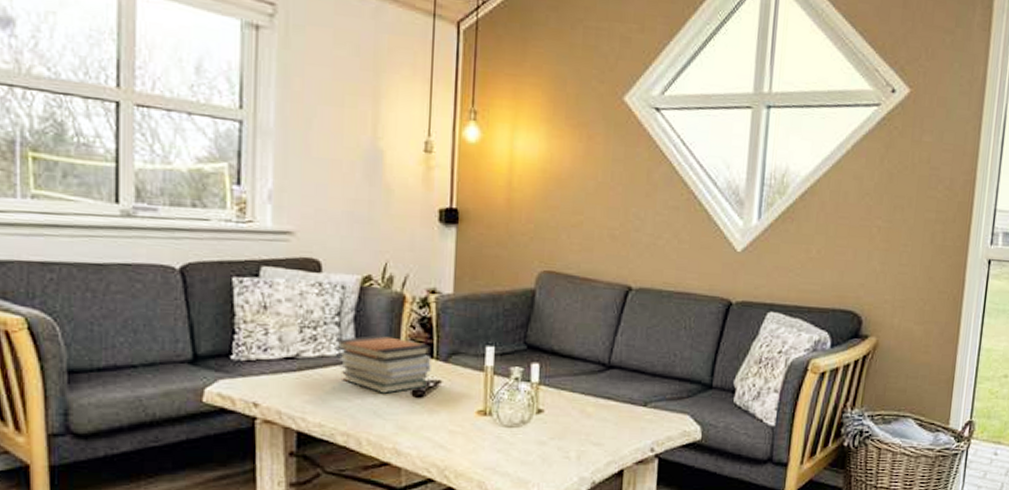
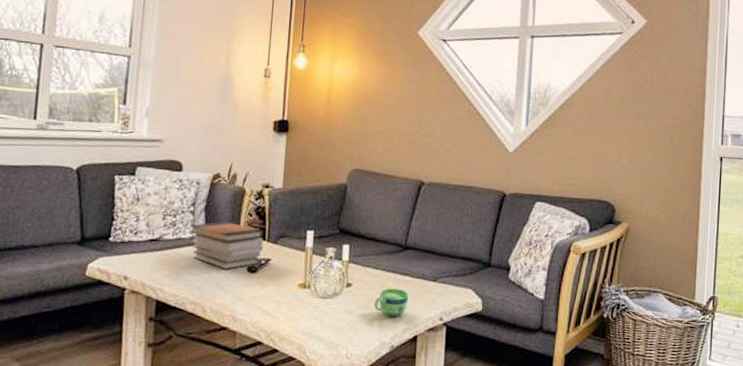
cup: none [570,414,614,448] -> present [373,288,409,316]

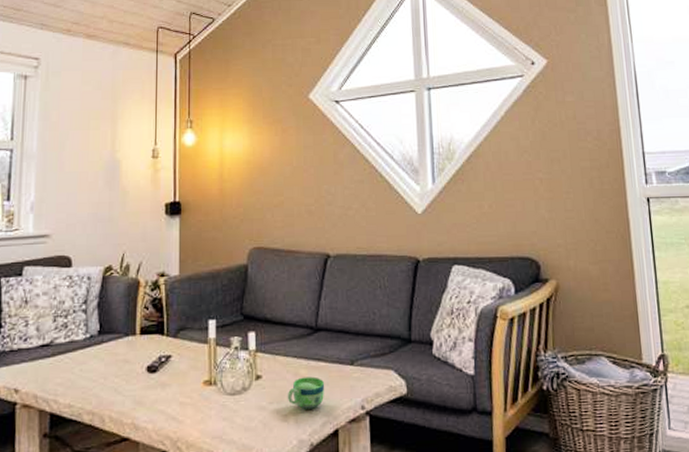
book stack: present [189,221,263,269] -> none [82,317,163,372]

